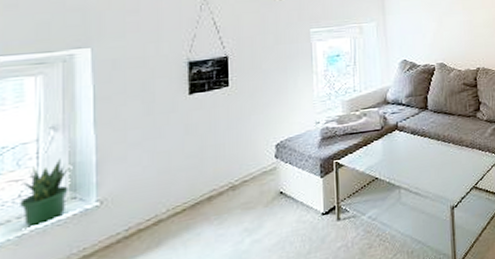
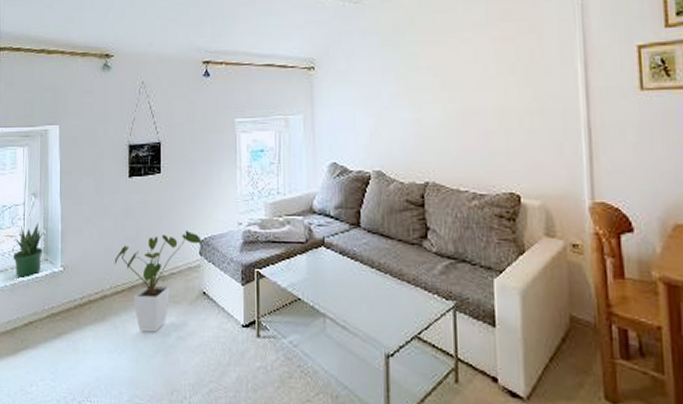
house plant: none [171,136,278,247] -> present [114,230,202,333]

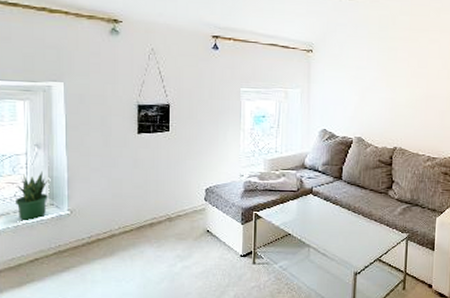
house plant: present [114,230,202,333] -> none [122,180,207,264]

